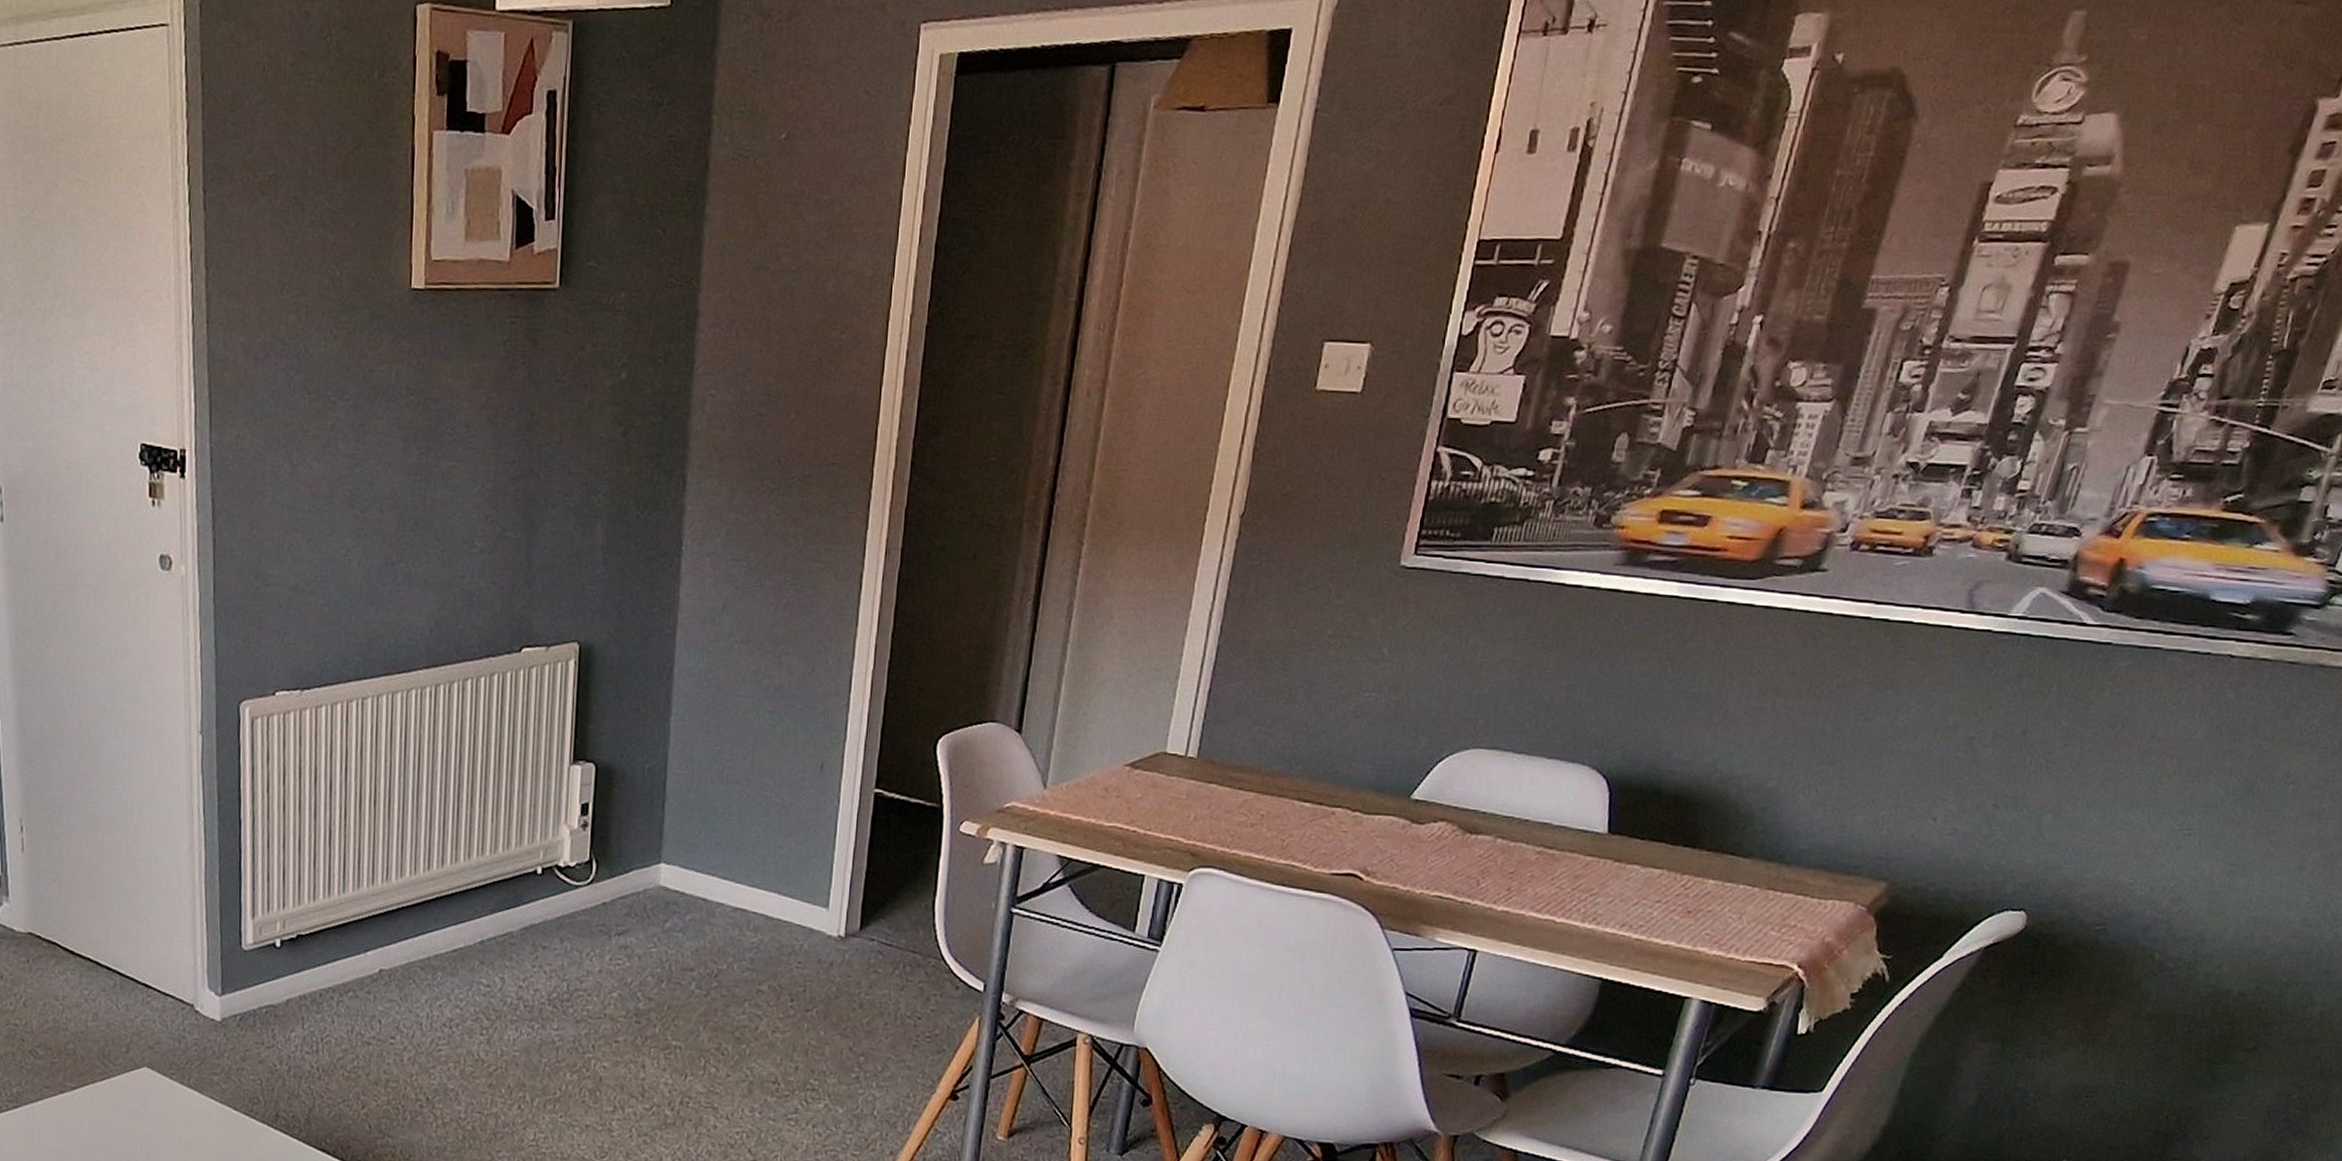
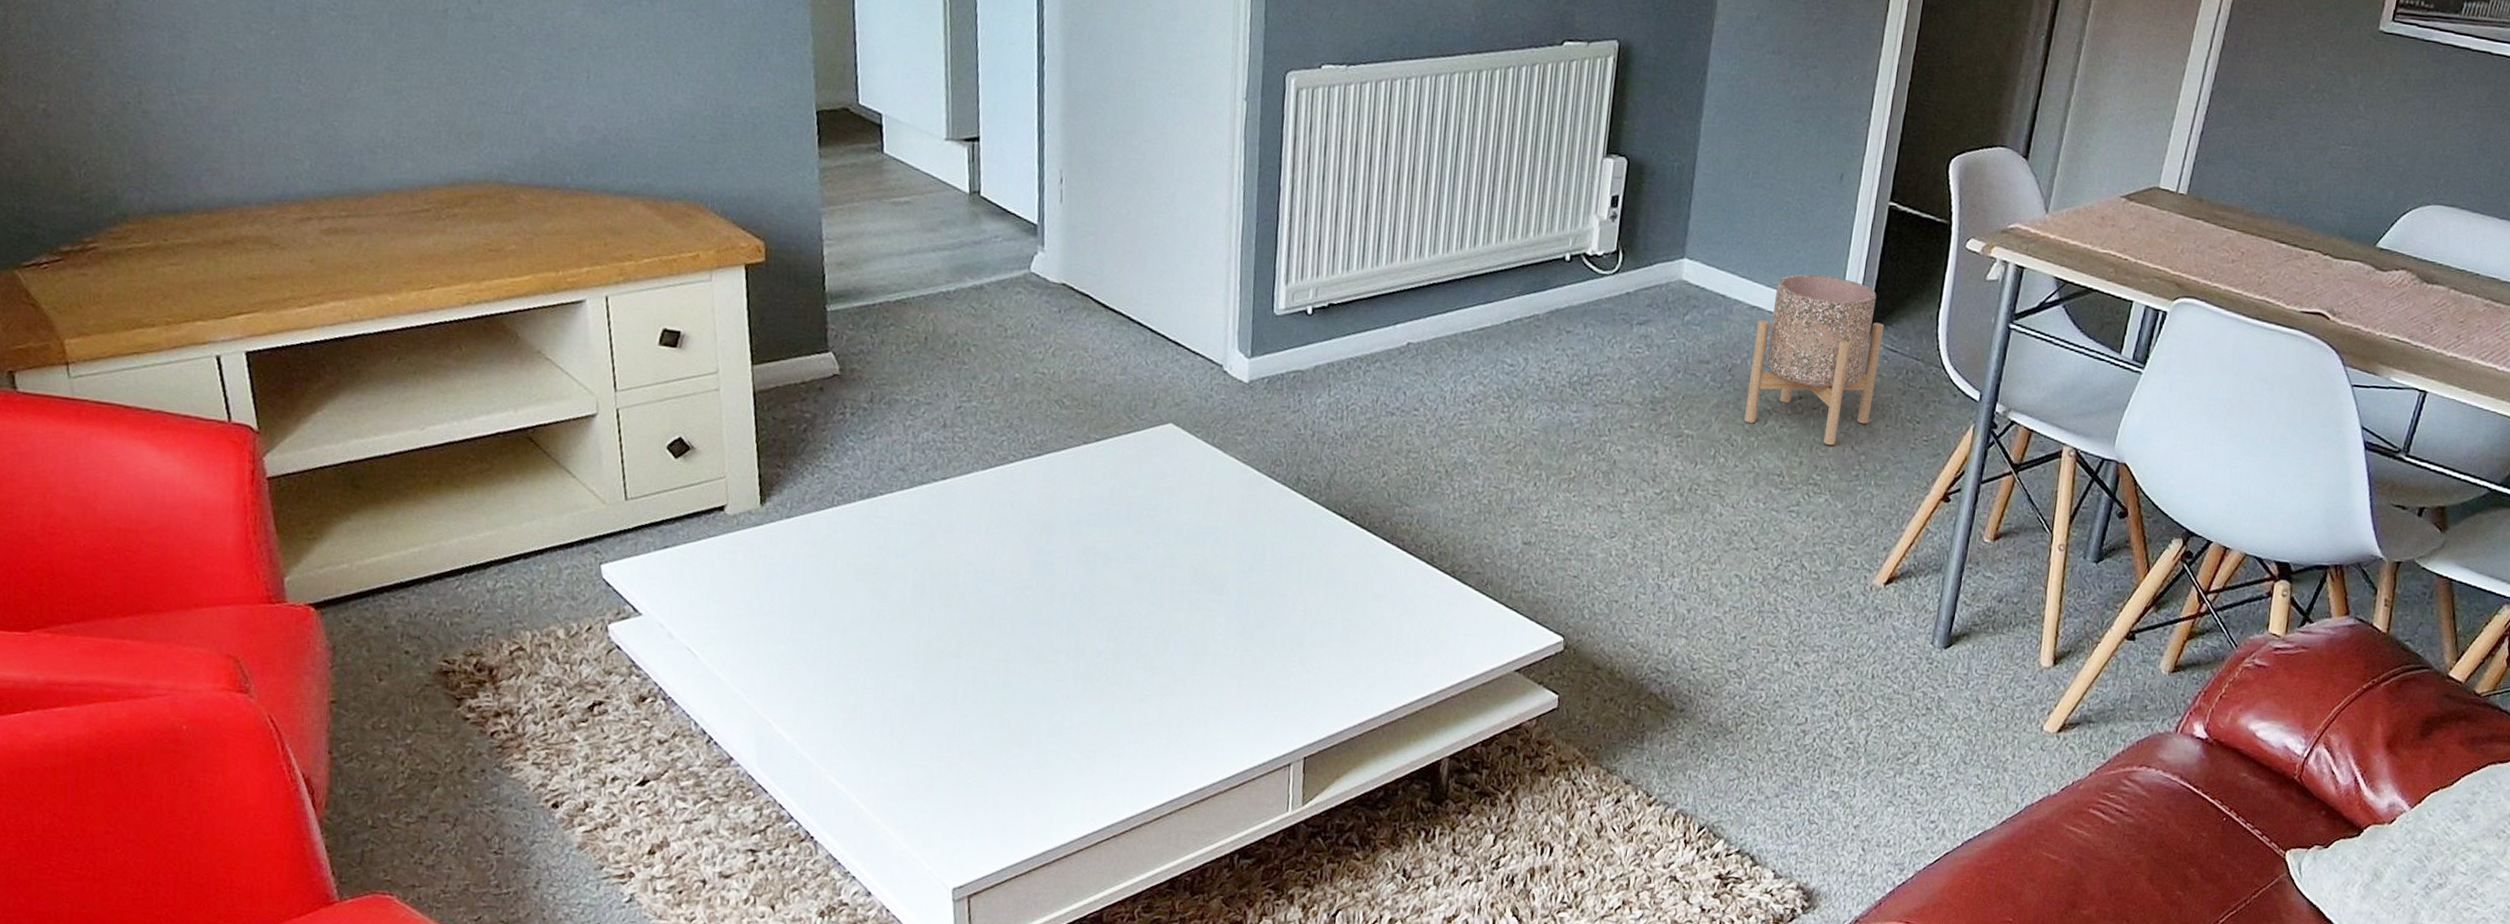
planter: none [734,870,877,1048] -> present [1744,274,1885,446]

